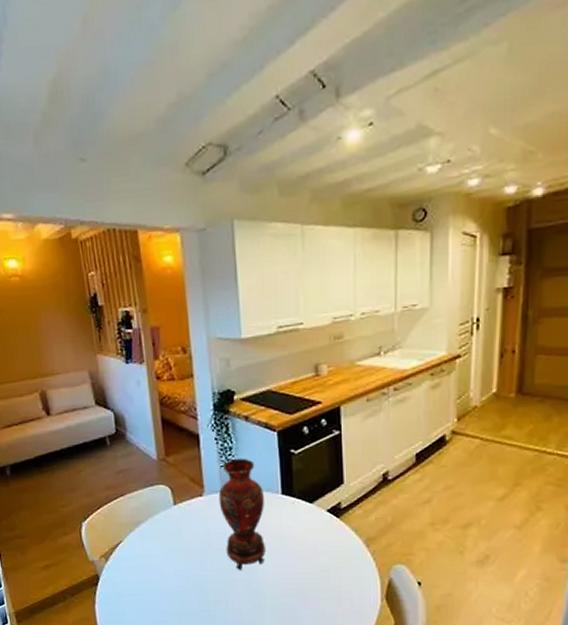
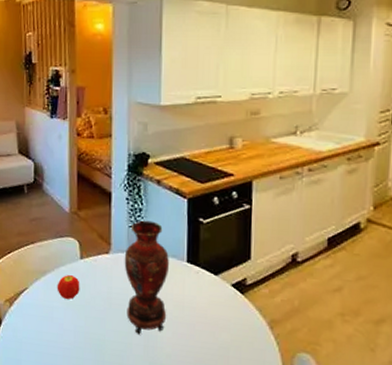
fruit: none [152,522,177,546] -> present [57,275,80,299]

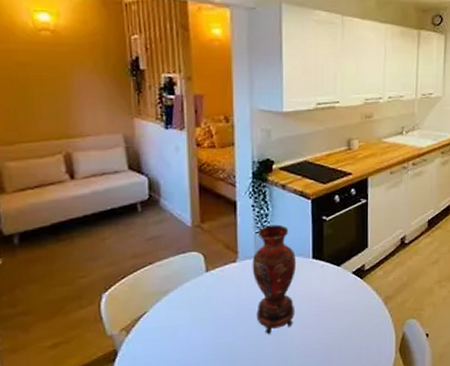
fruit: present [57,275,80,299] -> none [181,290,207,315]

